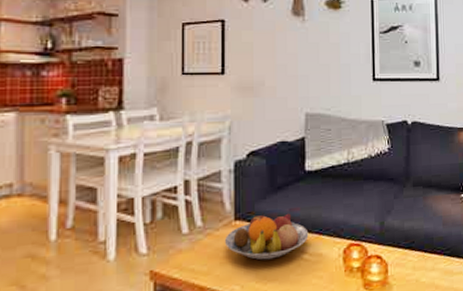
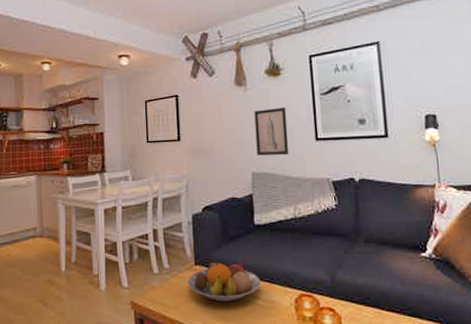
wall art: none [311,43,346,96] -> present [254,106,290,156]

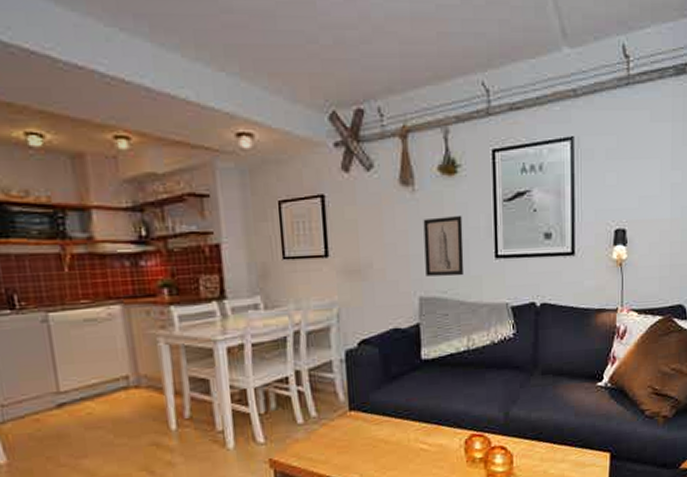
fruit bowl: present [187,260,261,302] -> none [340,403,428,450]

